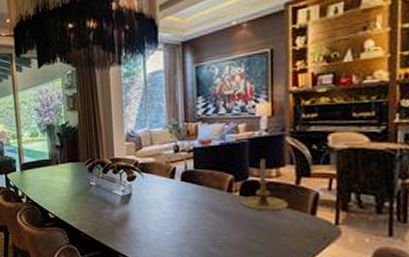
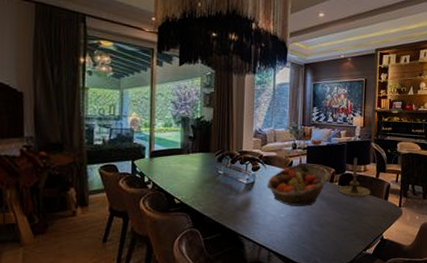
fruit basket: none [146,170,227,222] -> present [267,163,330,206]

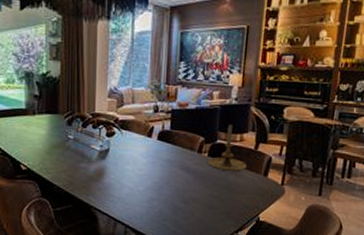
fruit basket: present [267,163,330,206] -> none [123,130,198,179]

